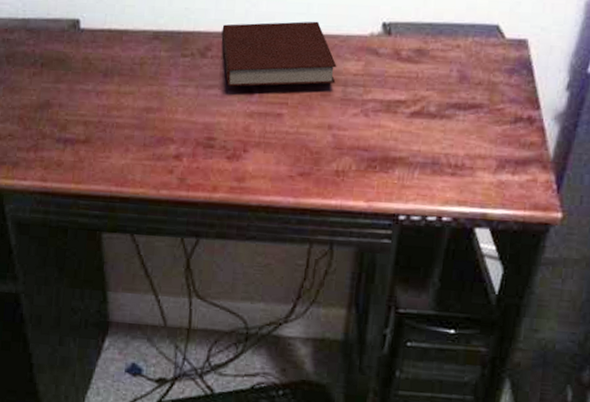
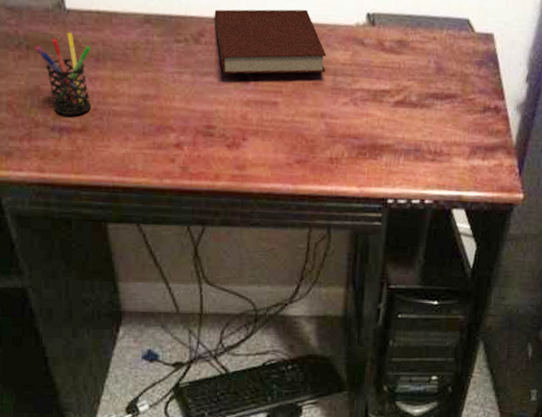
pen holder: none [49,50,101,128] -> present [35,32,92,115]

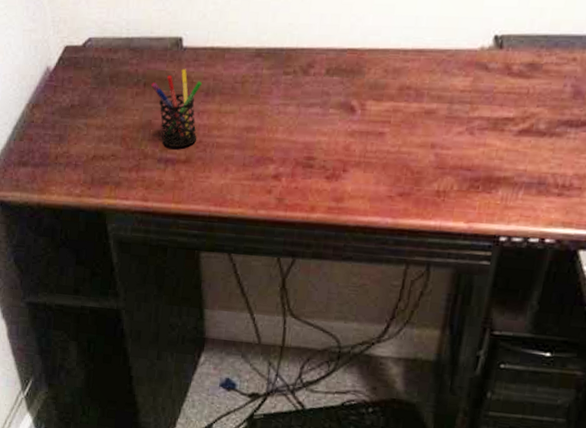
notebook: present [214,9,327,75] -> none [325,35,444,105]

